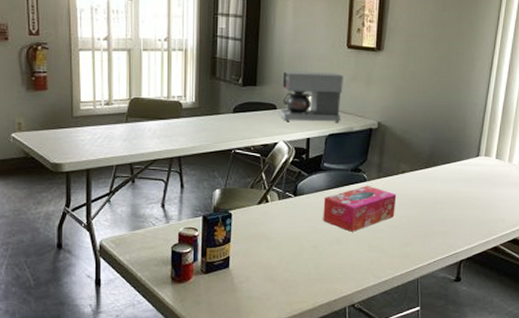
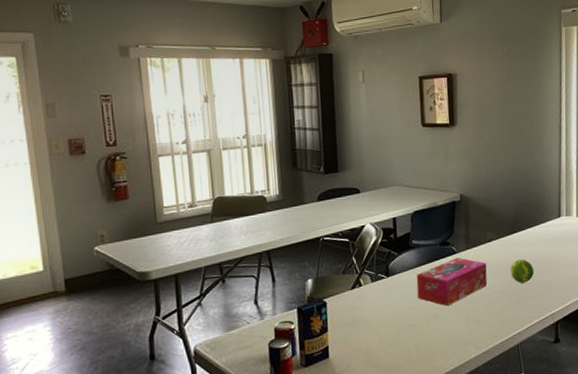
coffee maker: present [279,70,343,123] -> none [362,151,424,205]
fruit: none [419,194,444,218] -> present [510,259,535,283]

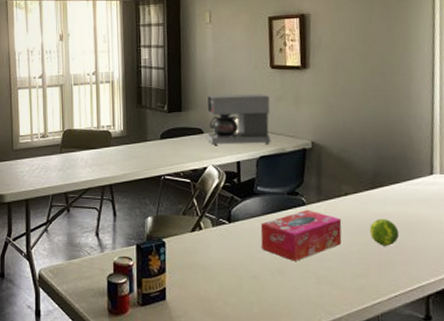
coffee maker: none [362,151,424,205] -> present [206,93,271,146]

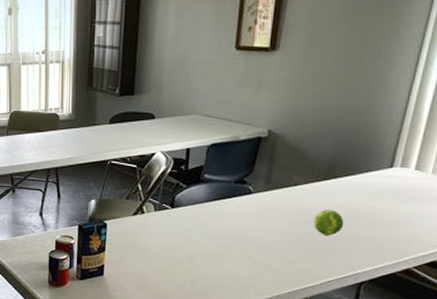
coffee maker: present [206,93,271,146] -> none [157,77,230,132]
tissue box: present [260,209,342,261] -> none [201,198,287,246]

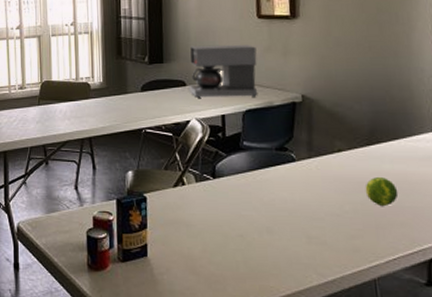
coffee maker: none [157,77,230,132] -> present [189,44,258,99]

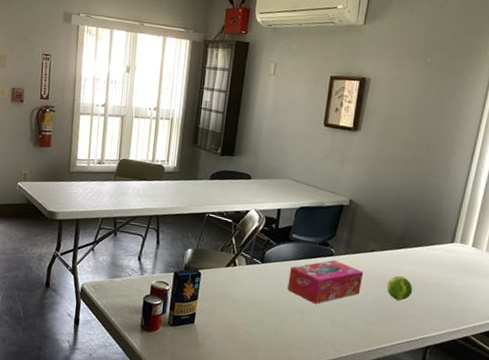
coffee maker: present [189,44,258,99] -> none [253,143,318,197]
tissue box: none [247,165,335,220] -> present [287,259,364,304]

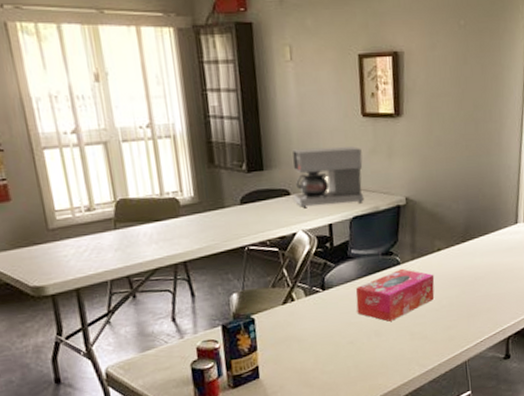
coffee maker: none [253,143,318,197] -> present [292,146,364,209]
fruit: present [386,275,413,301] -> none [459,270,486,297]

